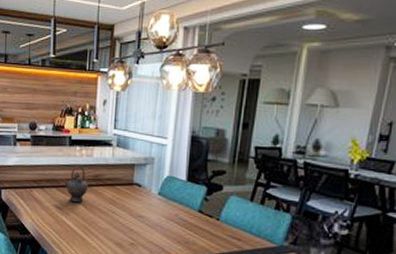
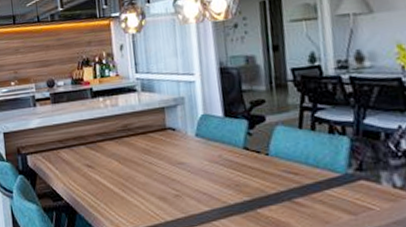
teapot: present [63,165,88,202] -> none [91,117,119,158]

